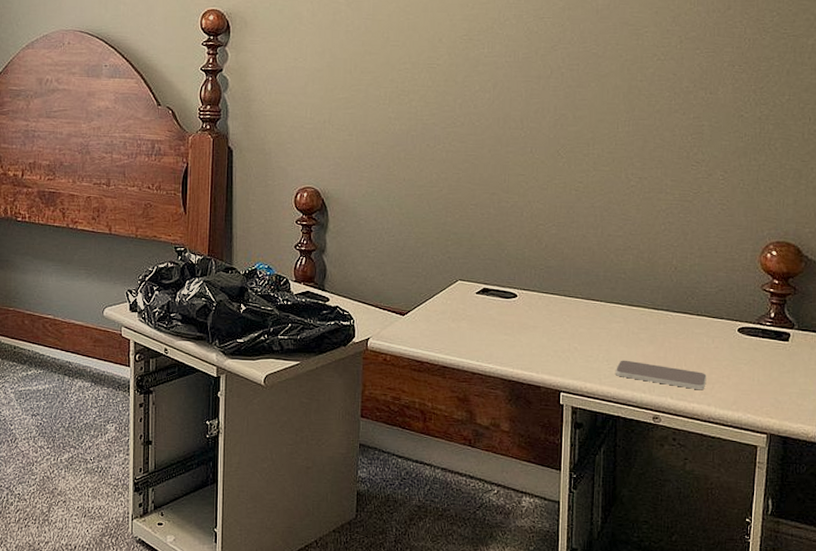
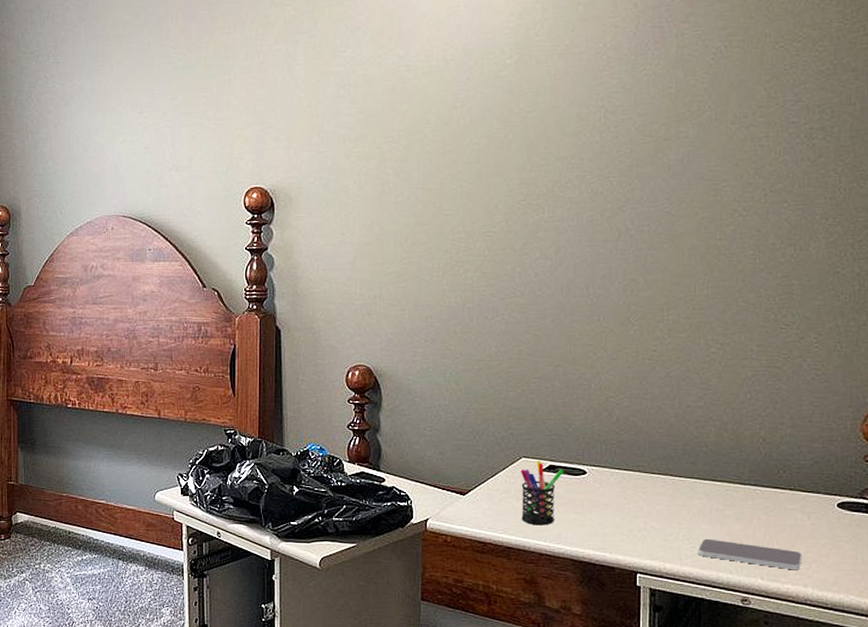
pen holder: none [456,284,496,346] -> present [520,461,564,526]

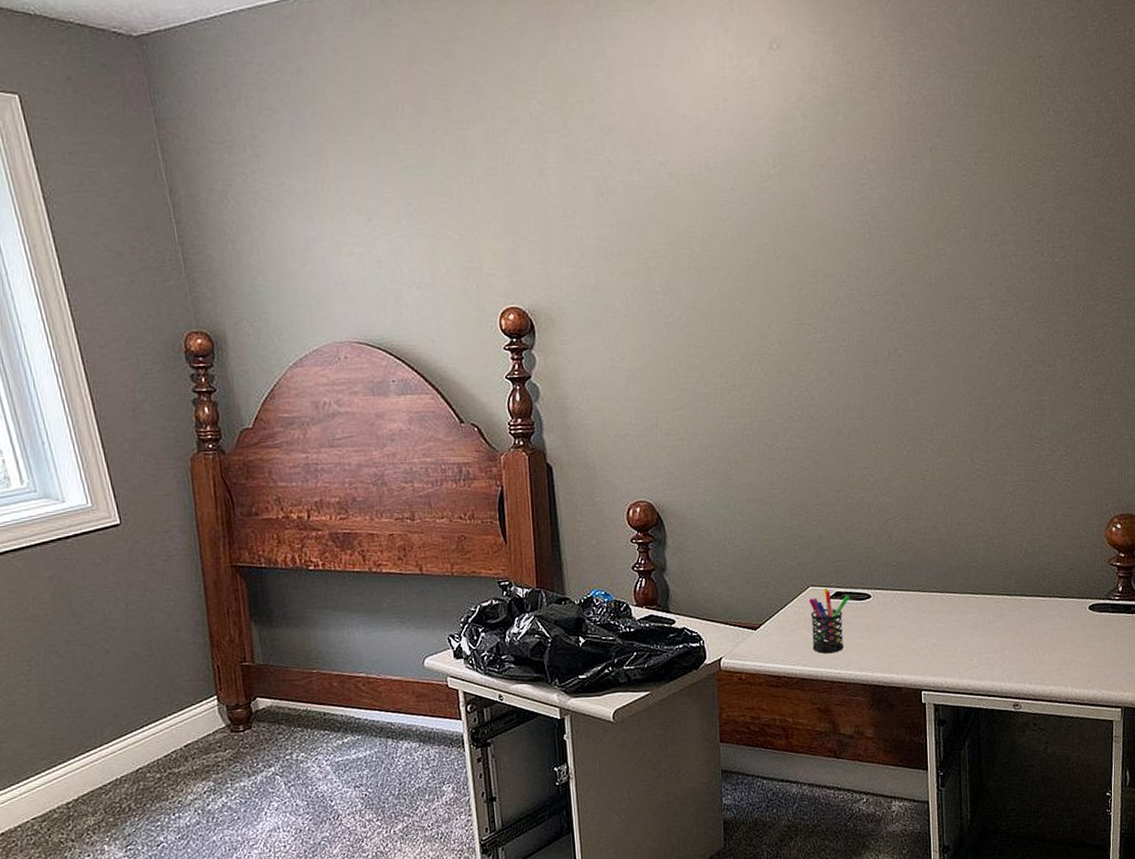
smartphone: present [698,538,802,571] -> none [974,650,1062,673]

